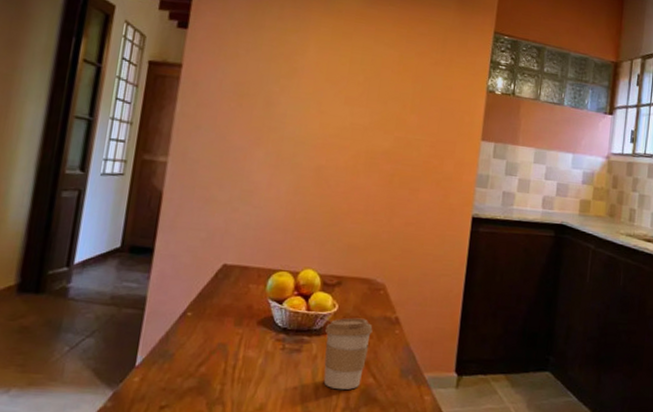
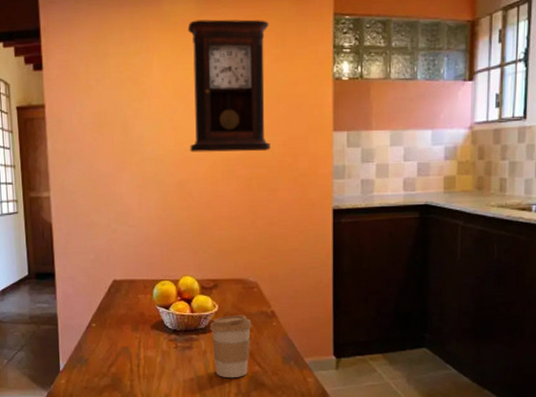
pendulum clock: none [334,11,432,150] -> present [187,19,271,152]

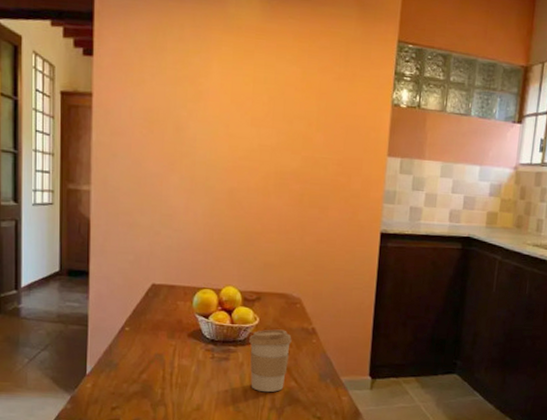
pendulum clock: present [187,19,271,152] -> none [243,27,334,169]

